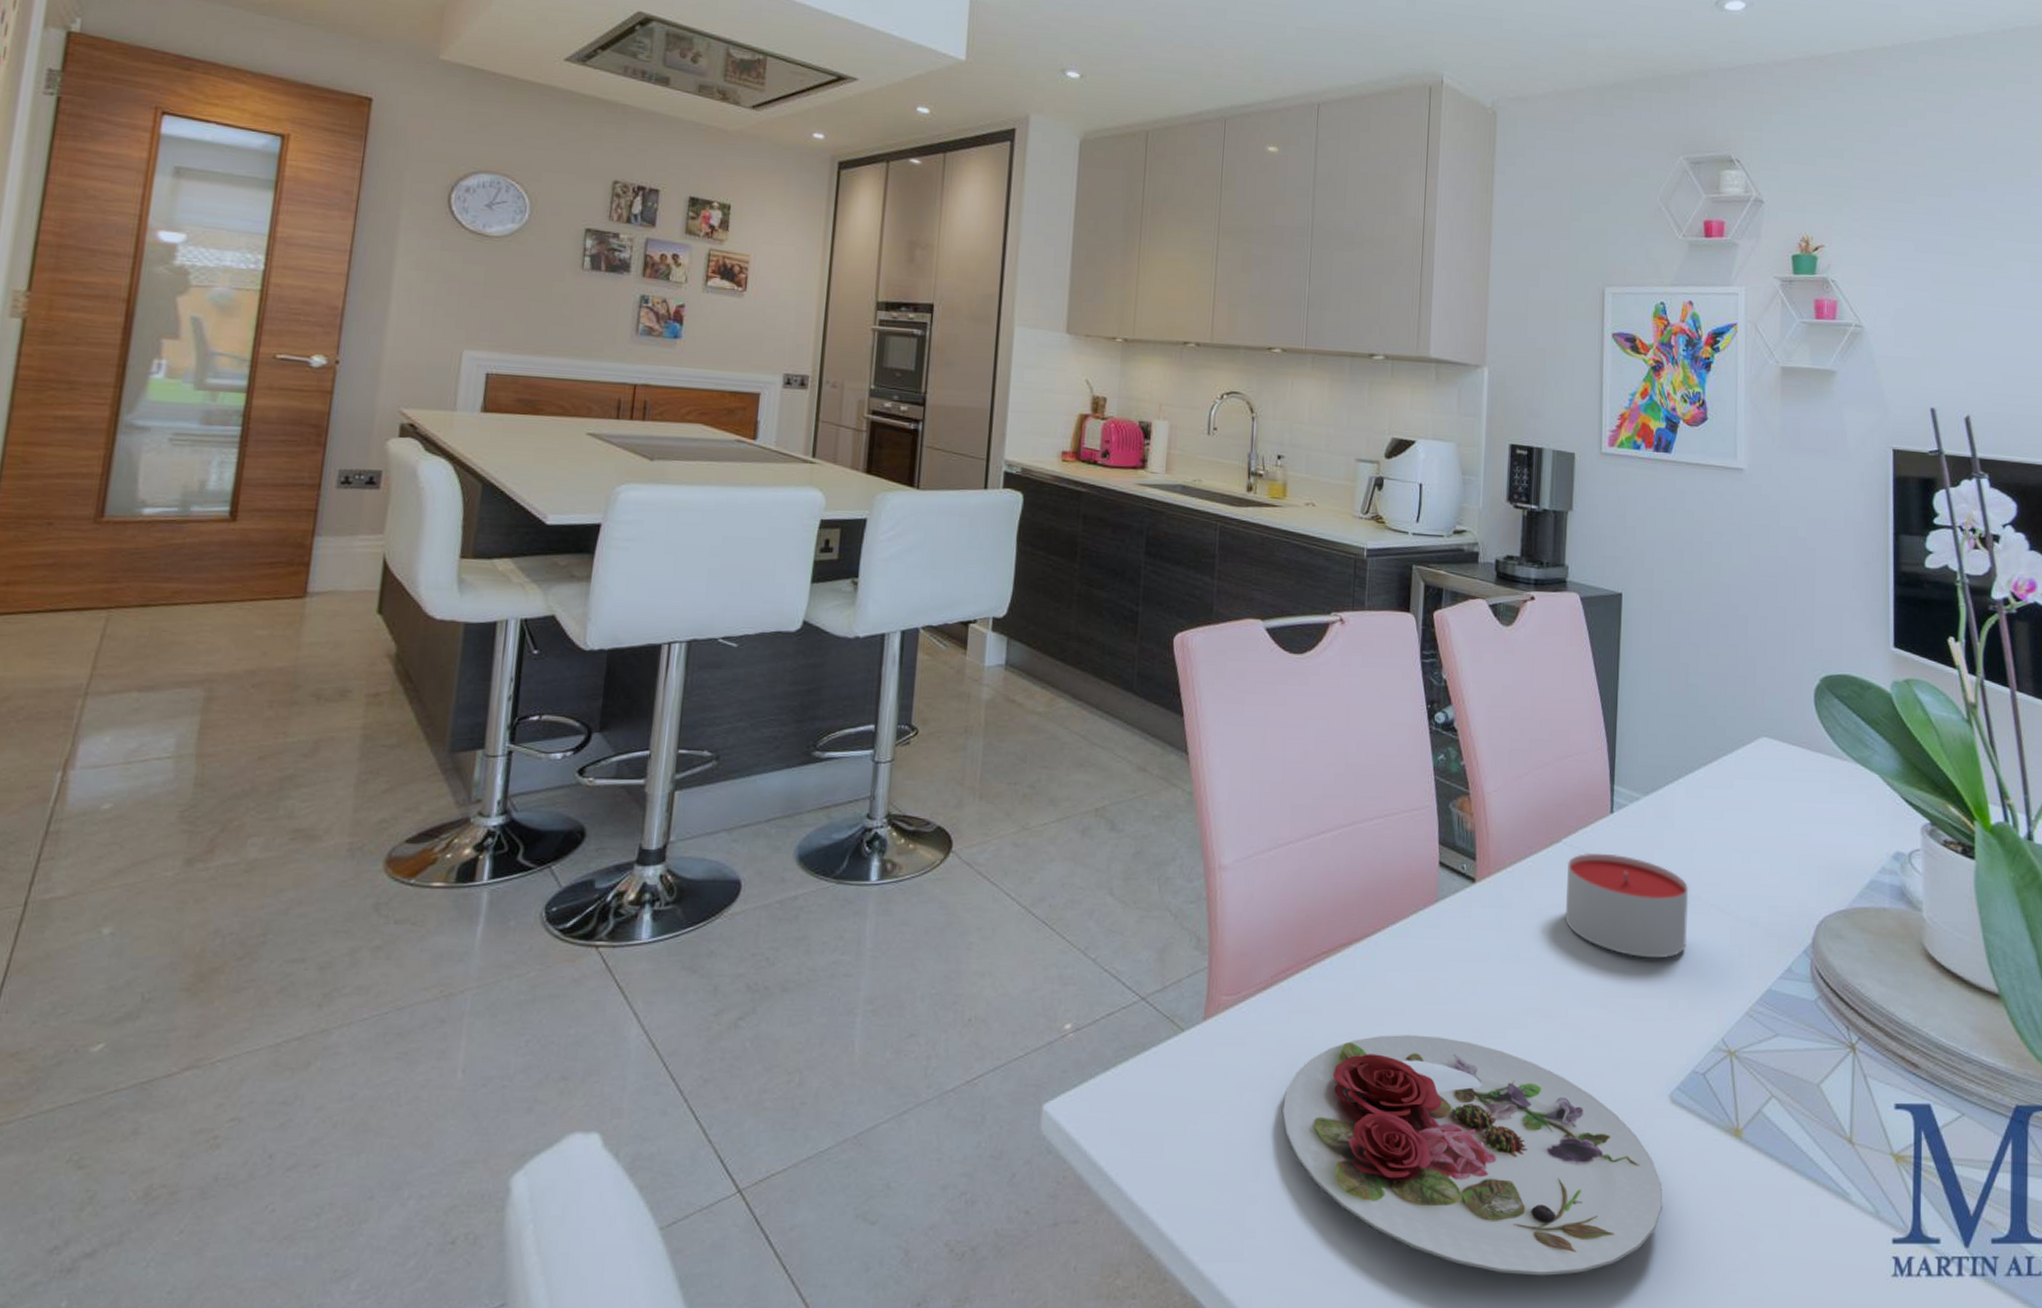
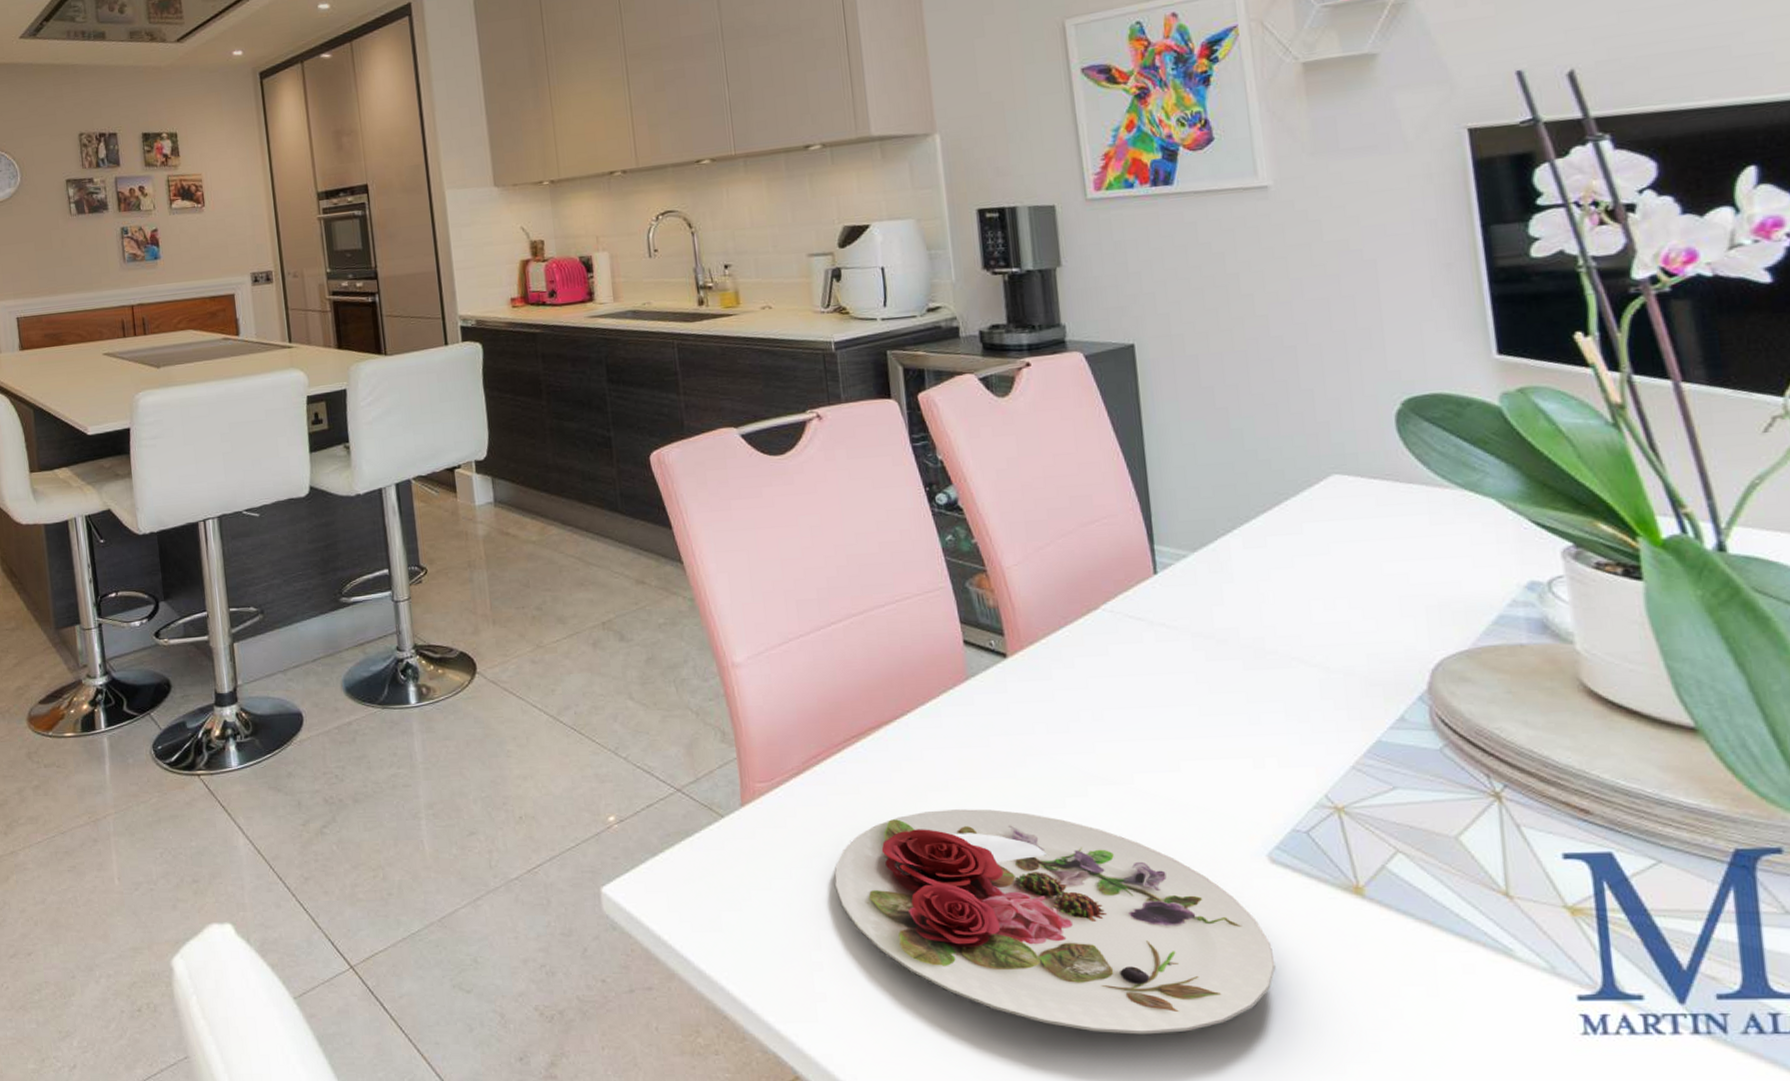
candle: present [1564,852,1689,959] -> none [1109,615,1267,718]

